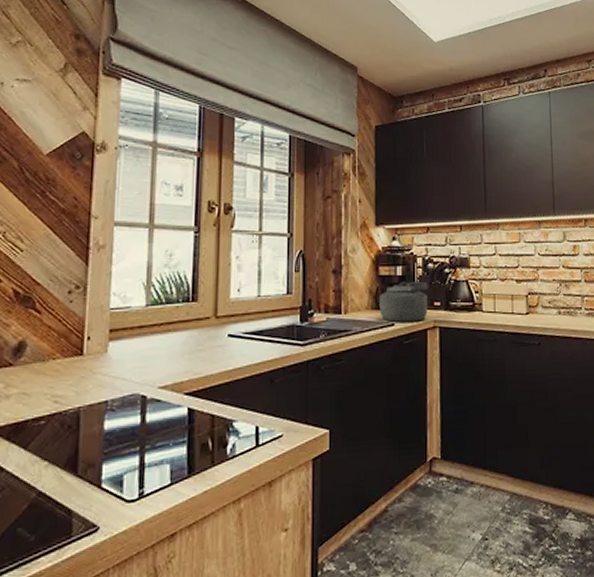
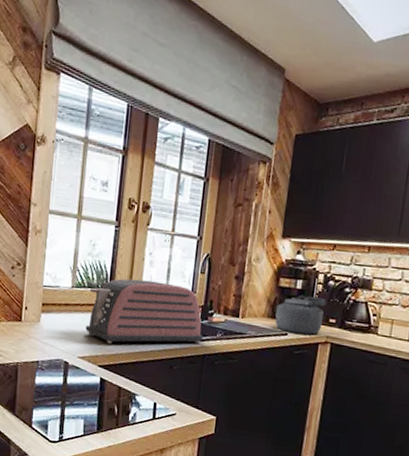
toaster: none [166,287,305,366] -> present [85,278,204,344]

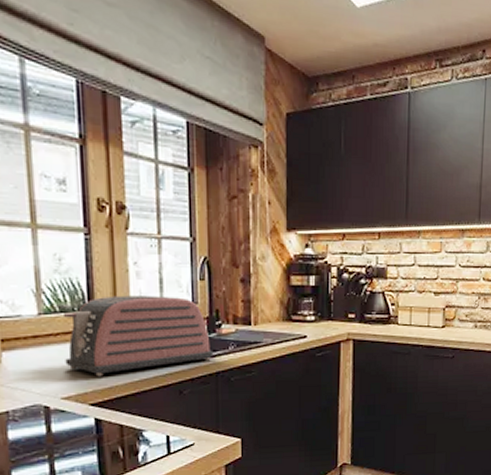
kettle: present [275,294,327,335] -> none [291,292,343,334]

